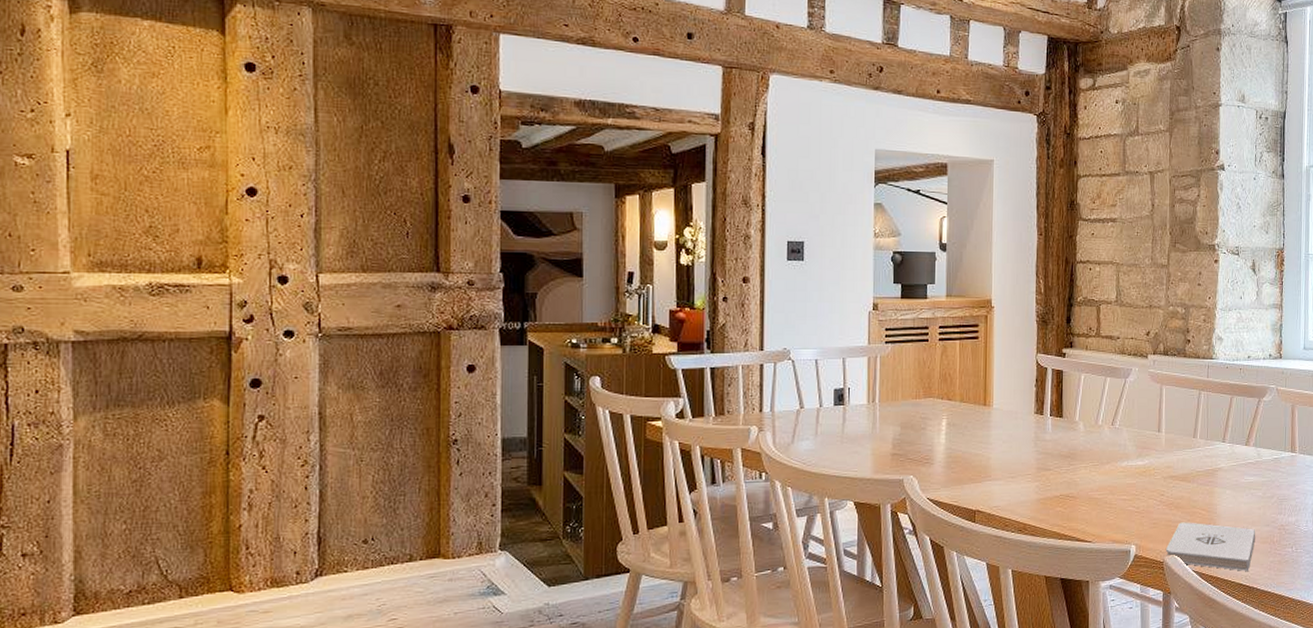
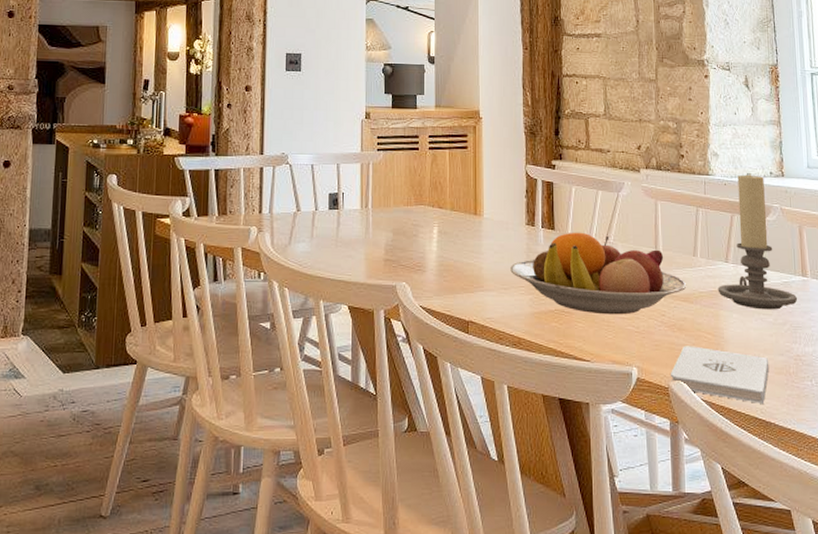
fruit bowl: none [1018,419,1186,497] -> present [510,232,687,315]
candle holder: none [1214,356,1286,485] -> present [717,173,798,310]

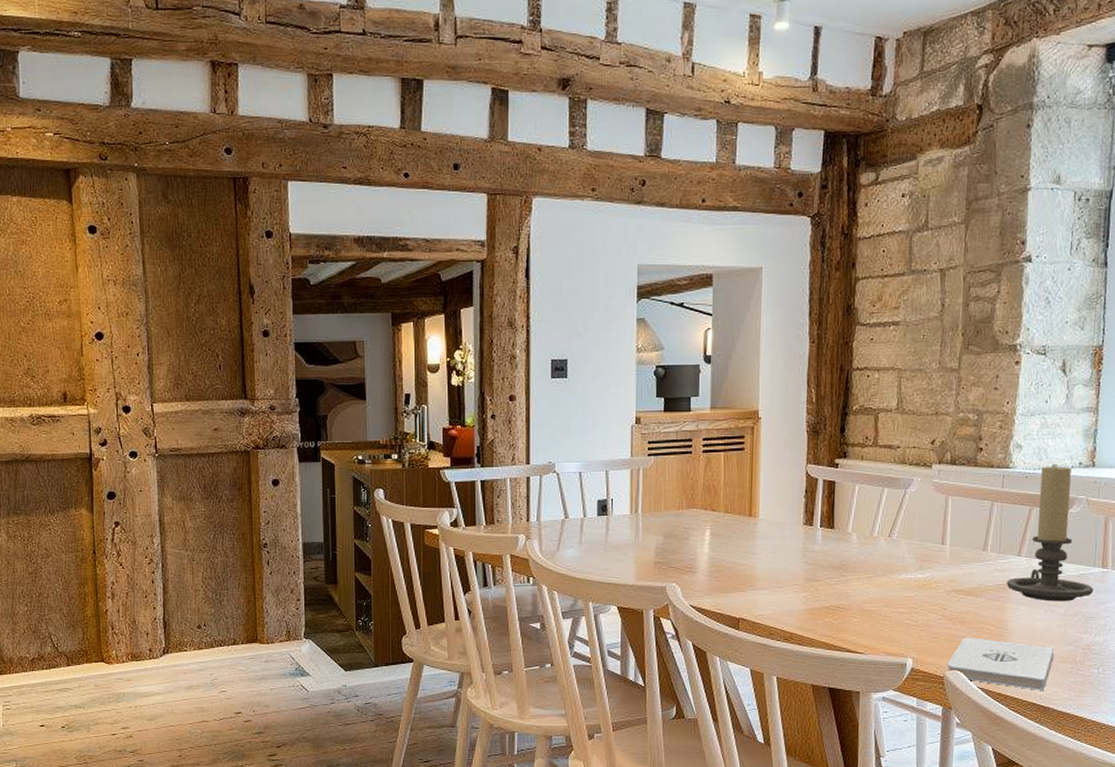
fruit bowl: present [510,232,687,315] -> none [785,530,973,610]

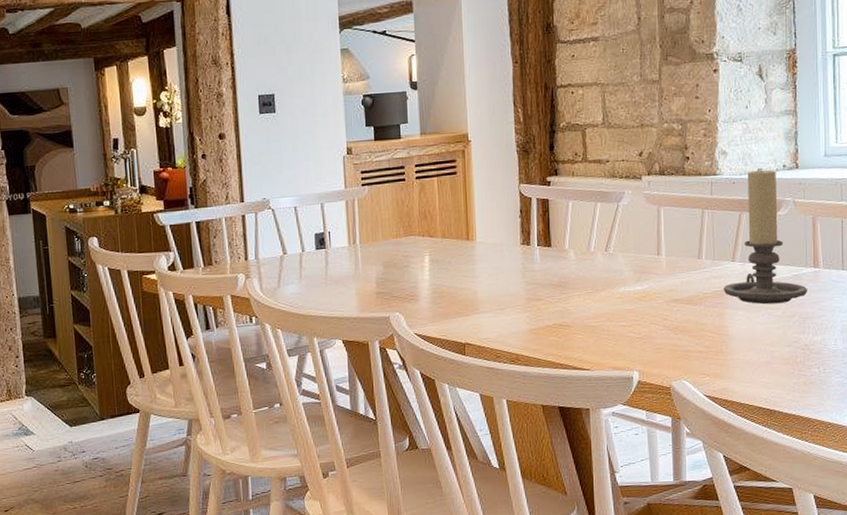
notepad: present [946,637,1055,690] -> none [672,345,776,394]

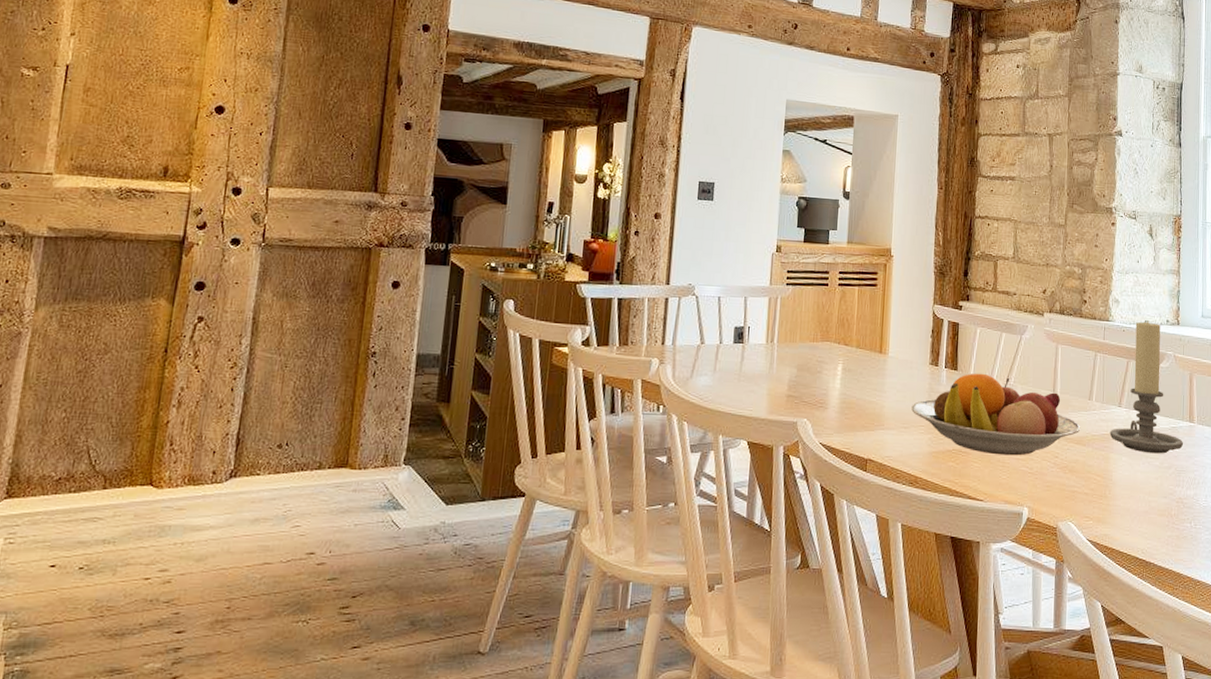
fruit bowl: none [506,246,691,325] -> present [911,373,1081,456]

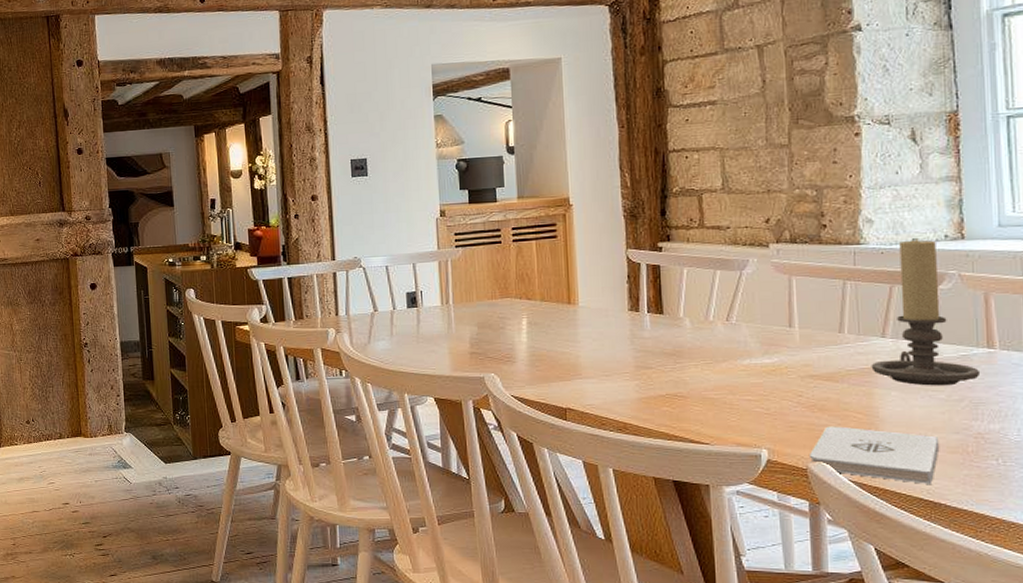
fruit bowl: present [911,373,1081,456] -> none [612,314,830,397]
notepad: none [1059,487,1153,544] -> present [808,426,940,484]

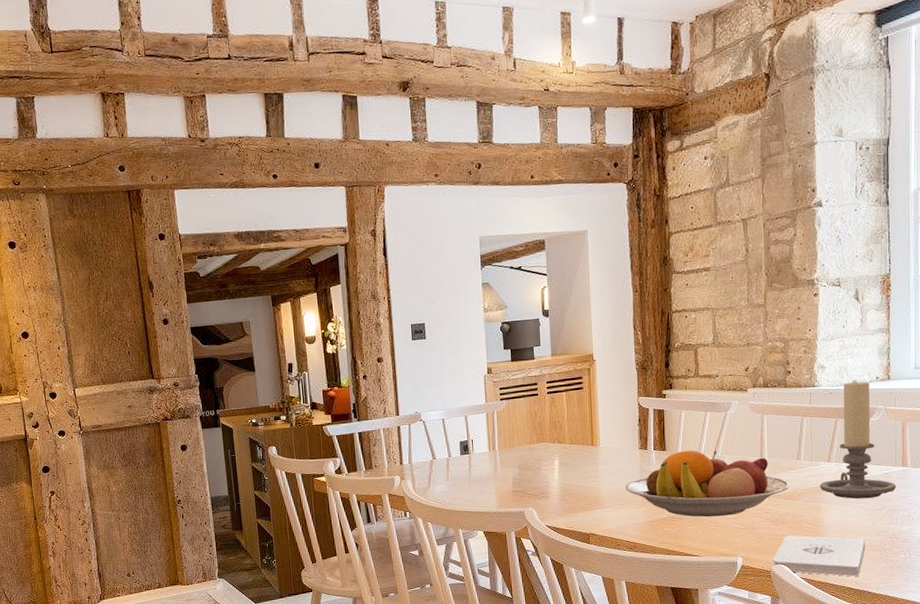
fruit bowl: none [612,314,830,397] -> present [626,450,790,517]

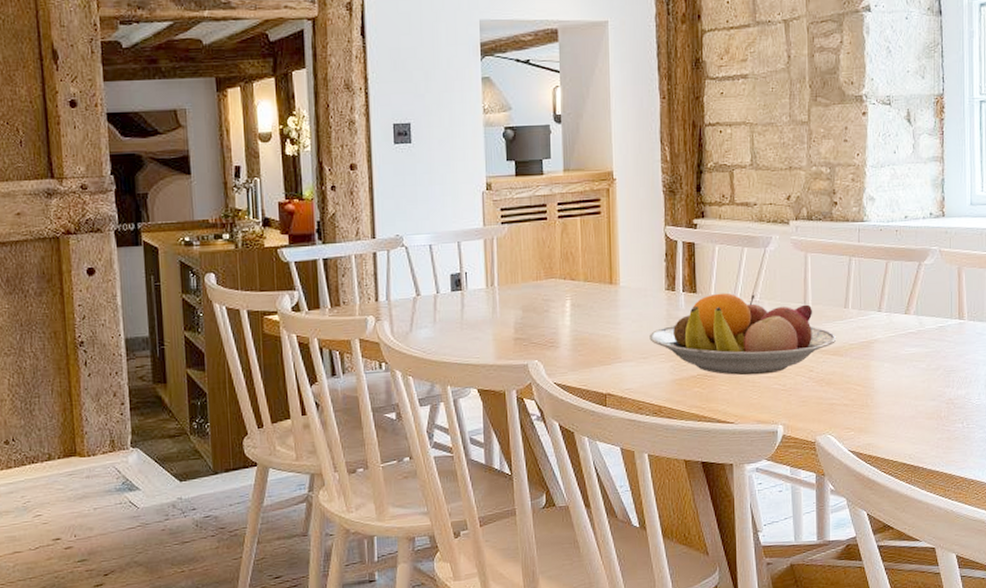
notepad: present [772,535,866,577] -> none [817,398,920,450]
candle holder: present [819,380,897,499] -> none [869,216,953,357]

